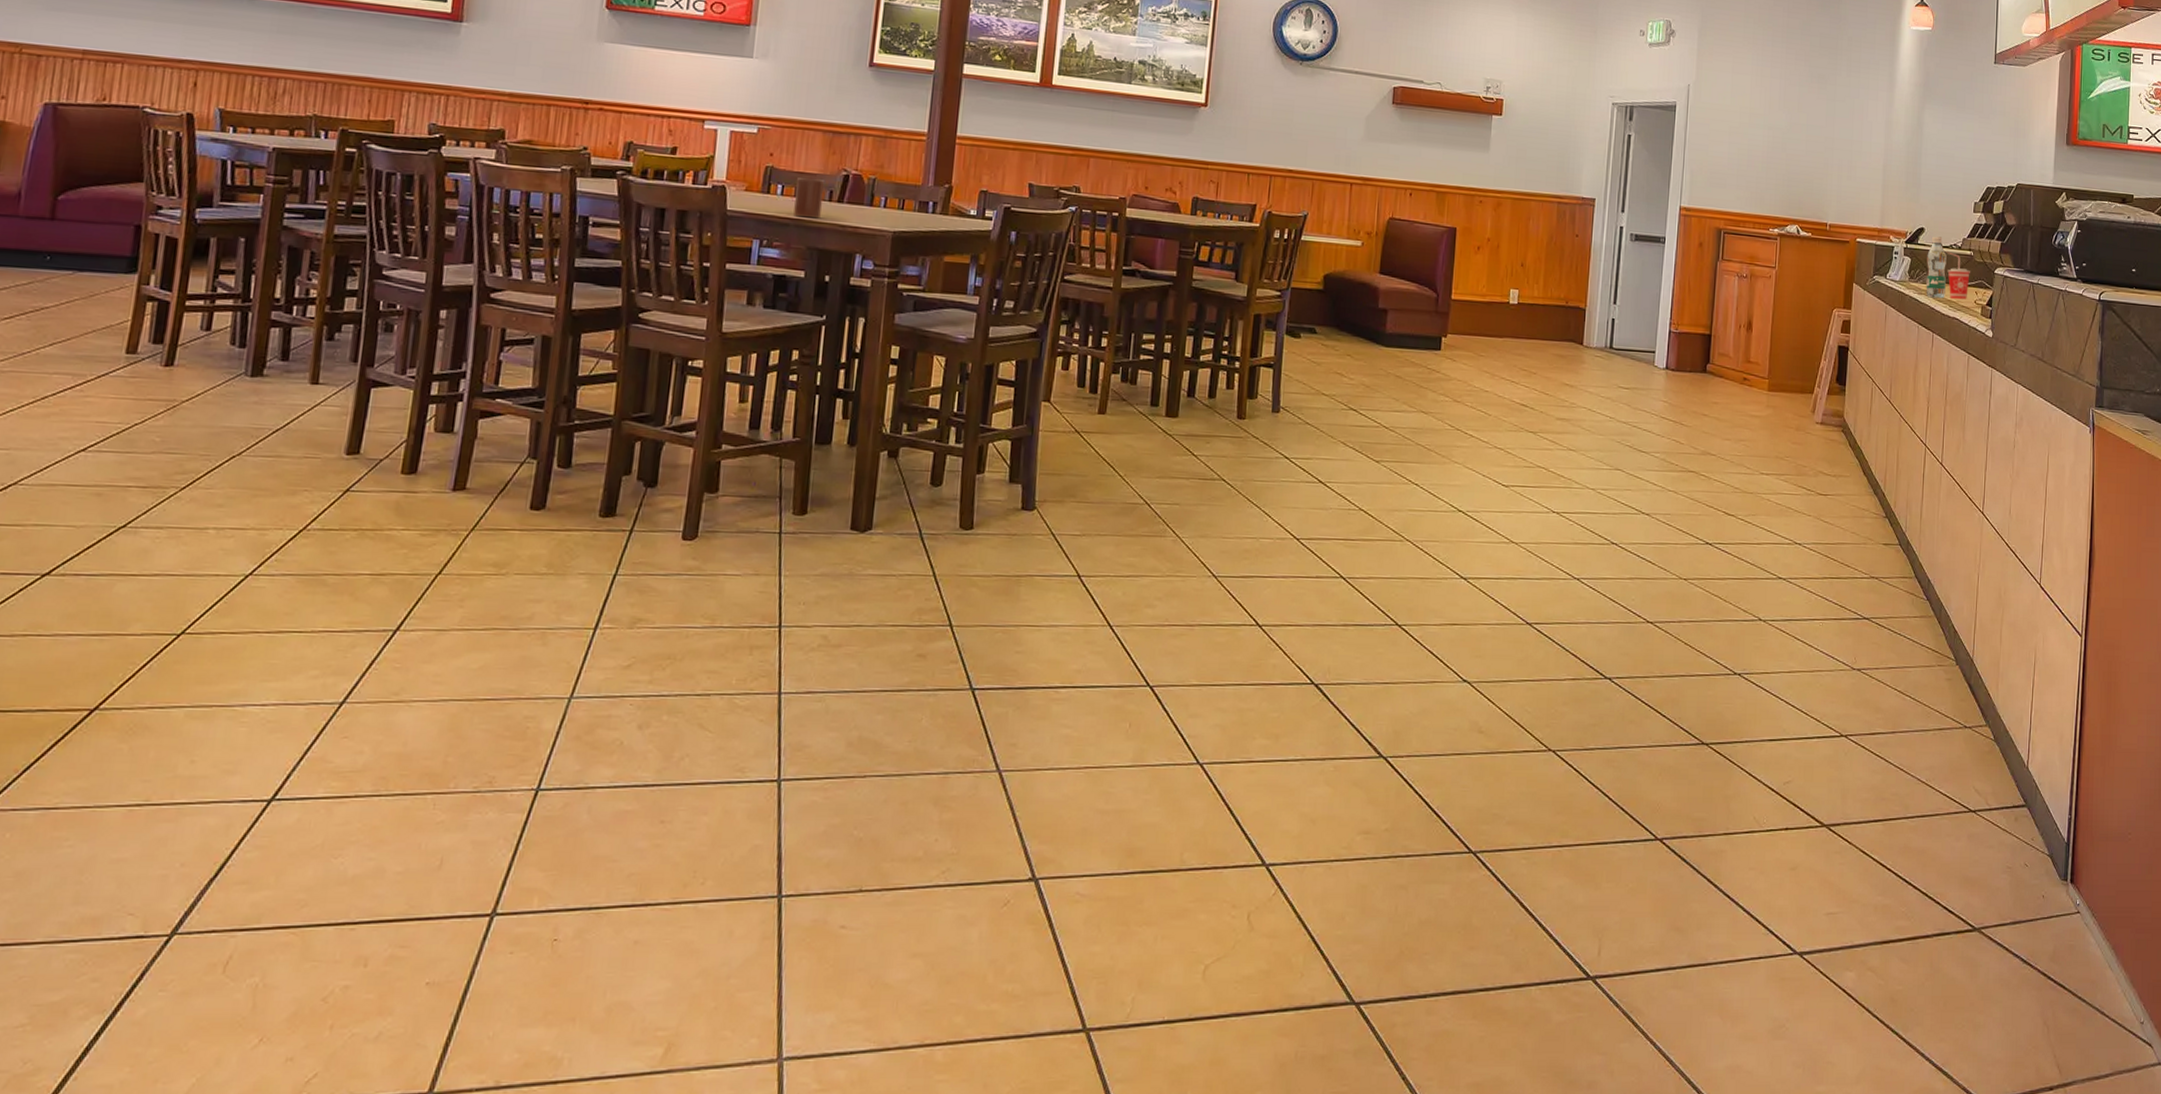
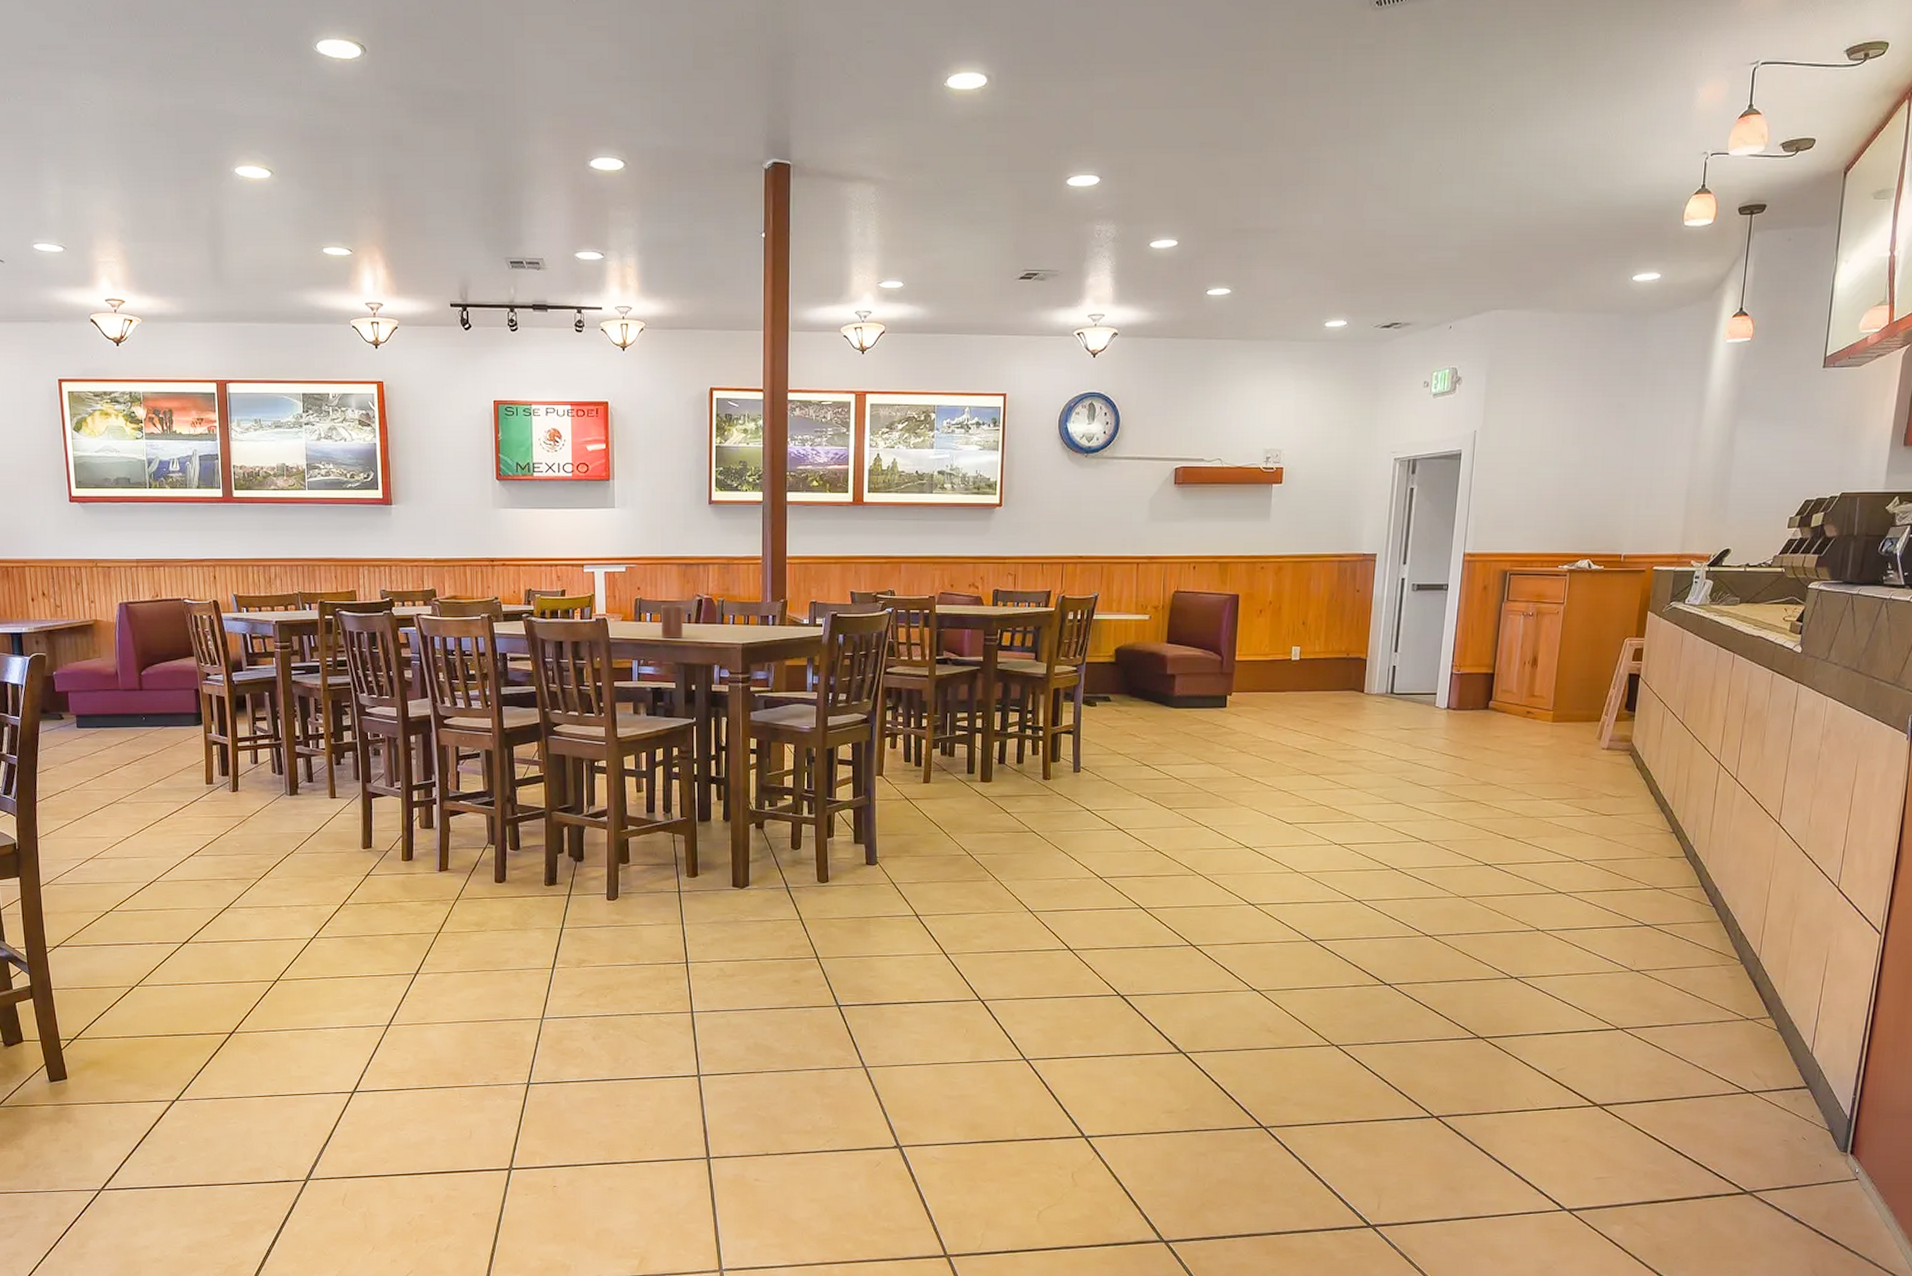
bottle: present [1926,236,1947,299] -> none [1728,556,1754,619]
beverage cup: present [1946,251,1971,300] -> none [1753,571,1781,618]

